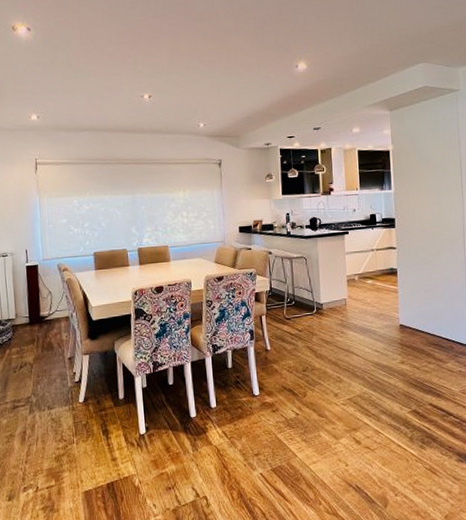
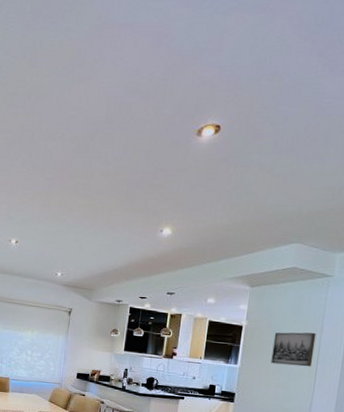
wall art: none [419,146,457,183] -> present [271,332,316,367]

